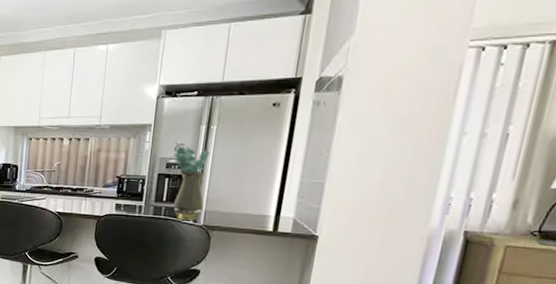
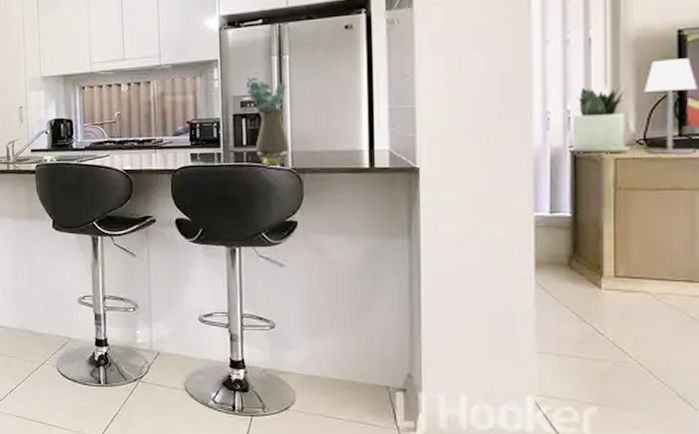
planter: none [461,179,532,242] -> present [567,86,631,154]

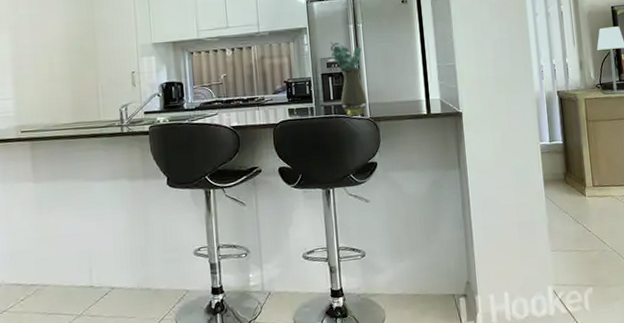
planter: present [567,86,631,154] -> none [556,46,593,96]

